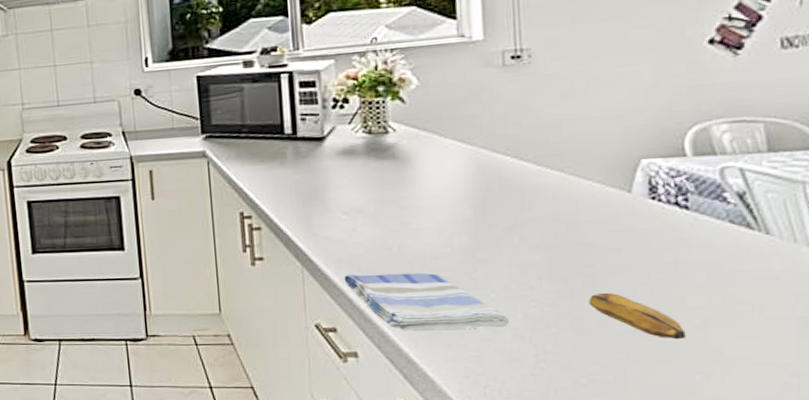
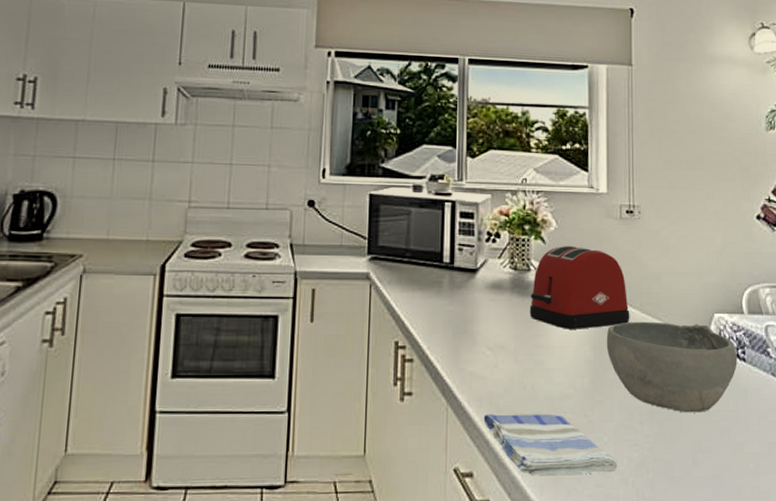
toaster: none [390,102,521,189] -> present [529,245,630,329]
bowl: none [489,172,676,267] -> present [606,321,738,413]
banana: present [588,292,686,340] -> none [677,437,745,485]

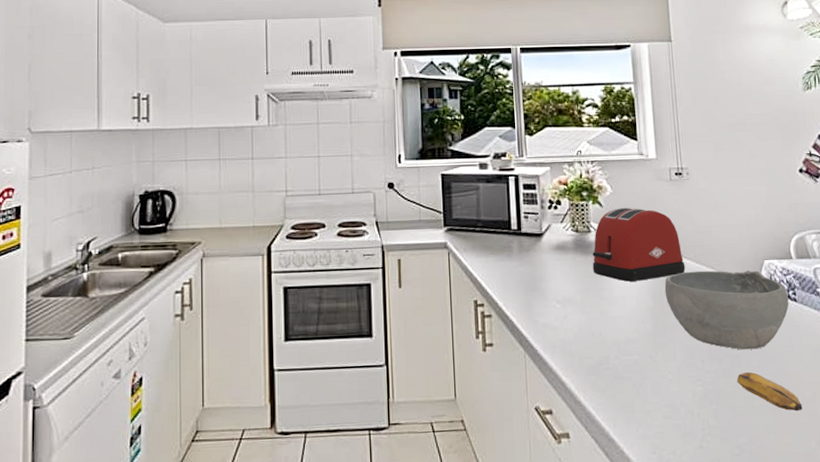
dish towel: present [483,413,618,476] -> none [558,356,683,411]
banana: none [677,437,745,485] -> present [736,371,803,412]

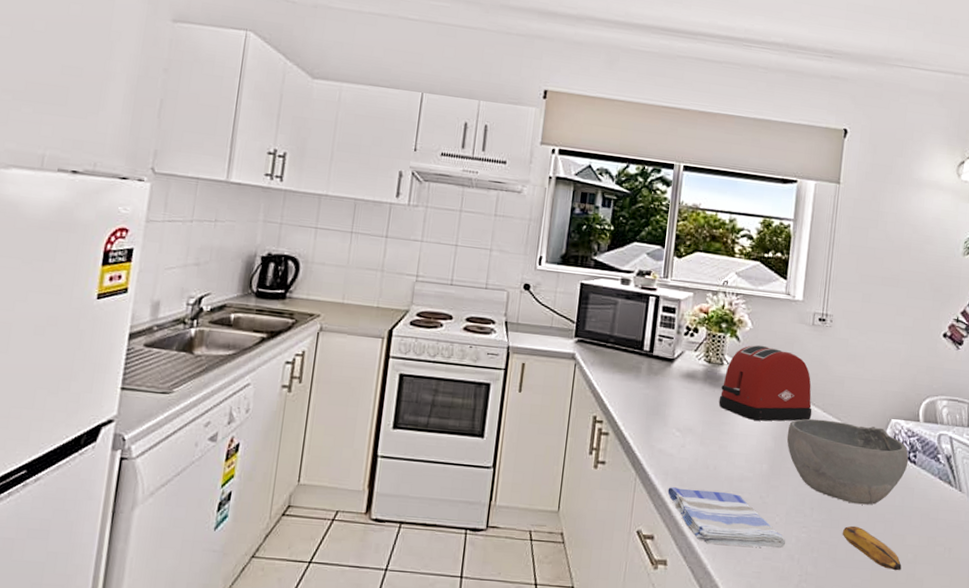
dish towel: none [558,356,683,411] -> present [667,487,786,549]

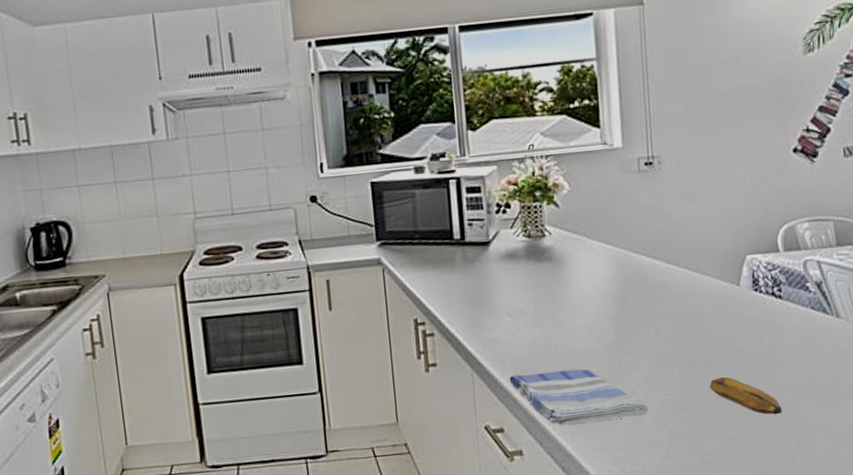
toaster: present [718,344,812,421] -> none [547,206,654,289]
bowl: present [786,418,909,505] -> none [630,267,773,354]

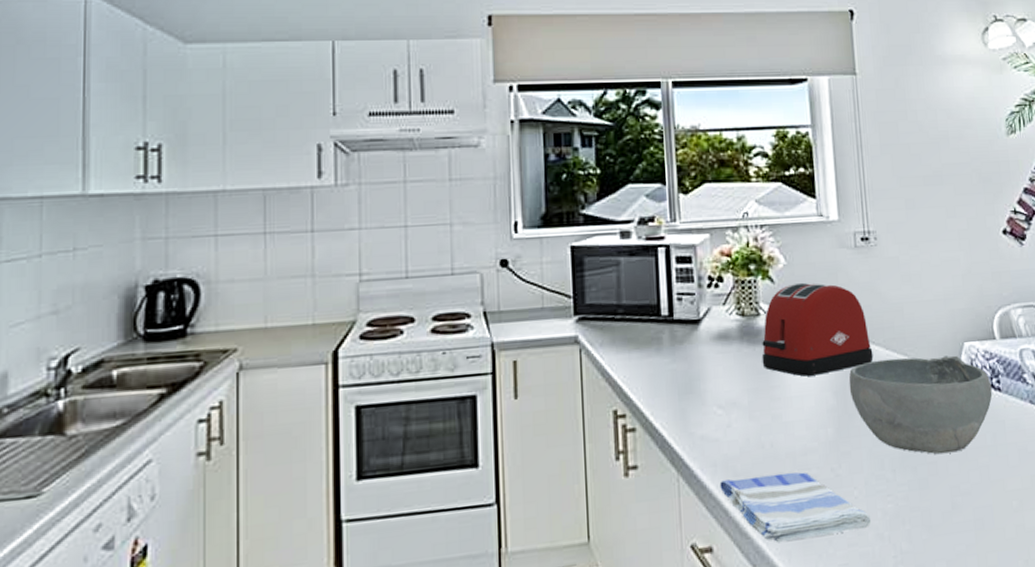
toaster: none [547,206,654,289] -> present [762,282,874,377]
bowl: none [630,267,773,354] -> present [849,355,993,455]
banana: present [709,376,782,415] -> none [933,480,1008,526]

